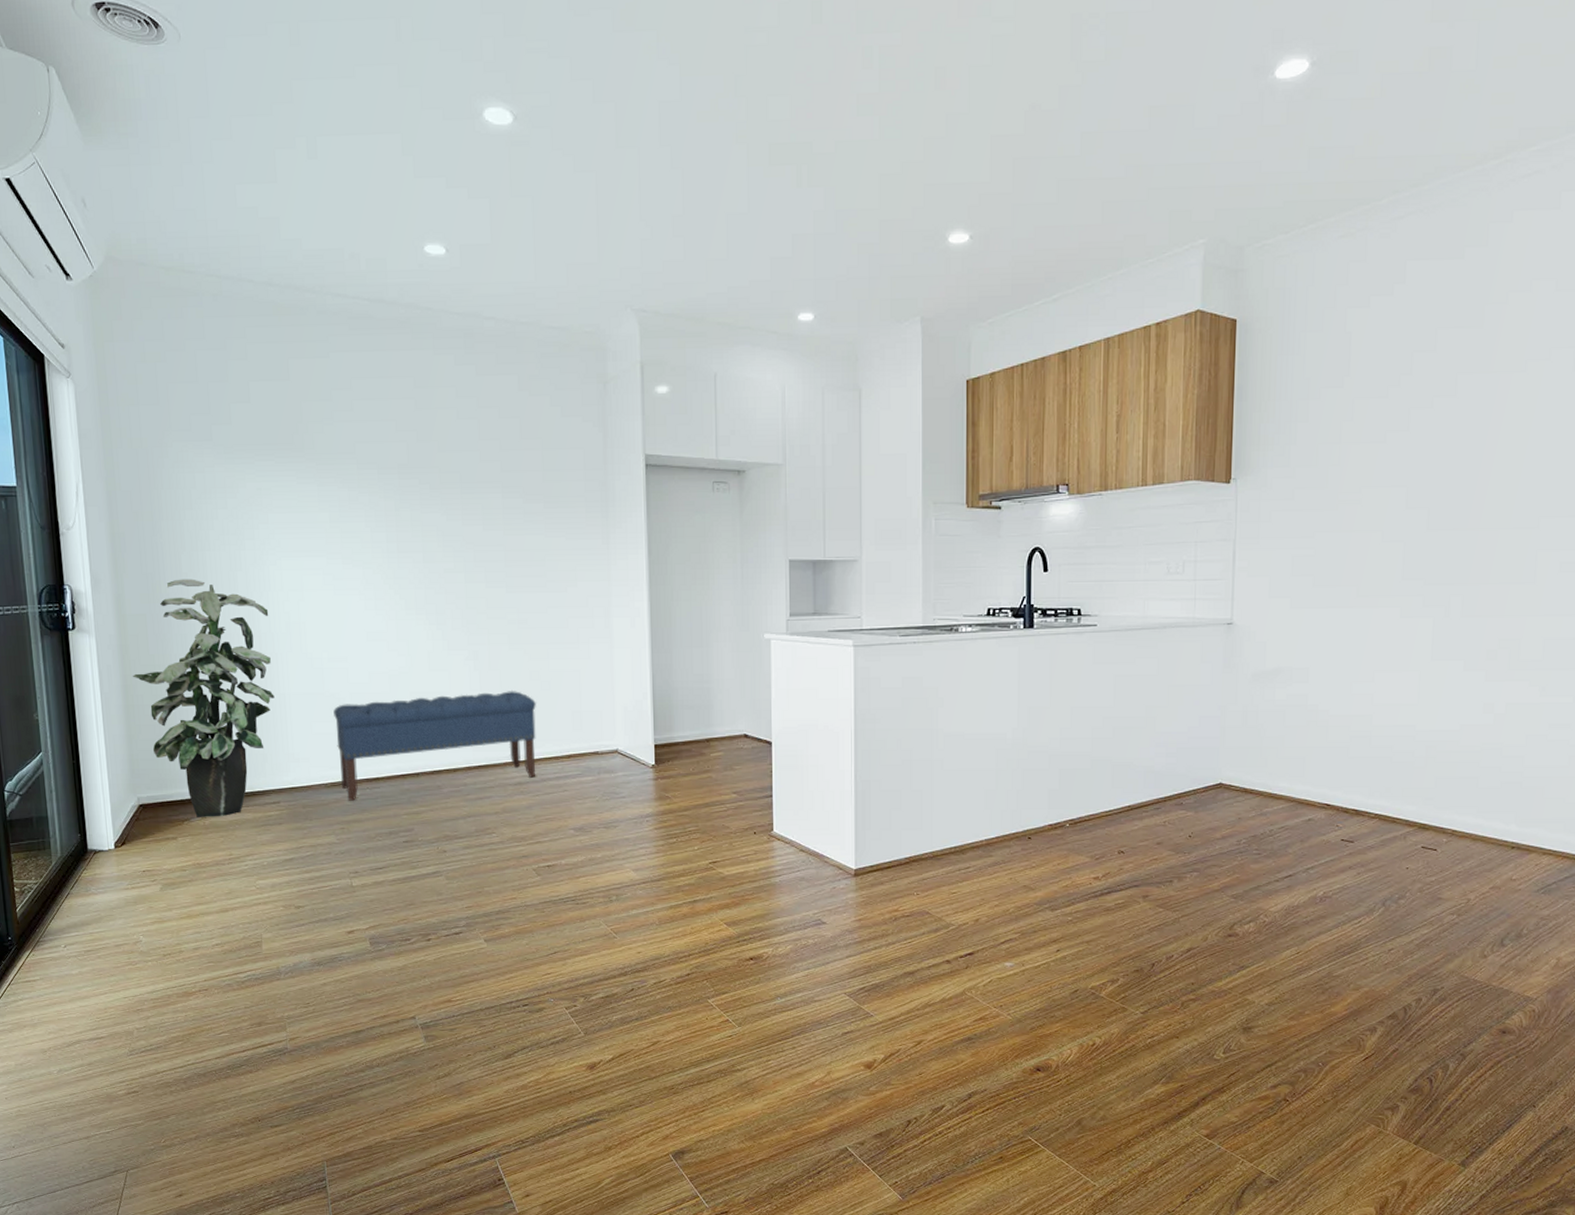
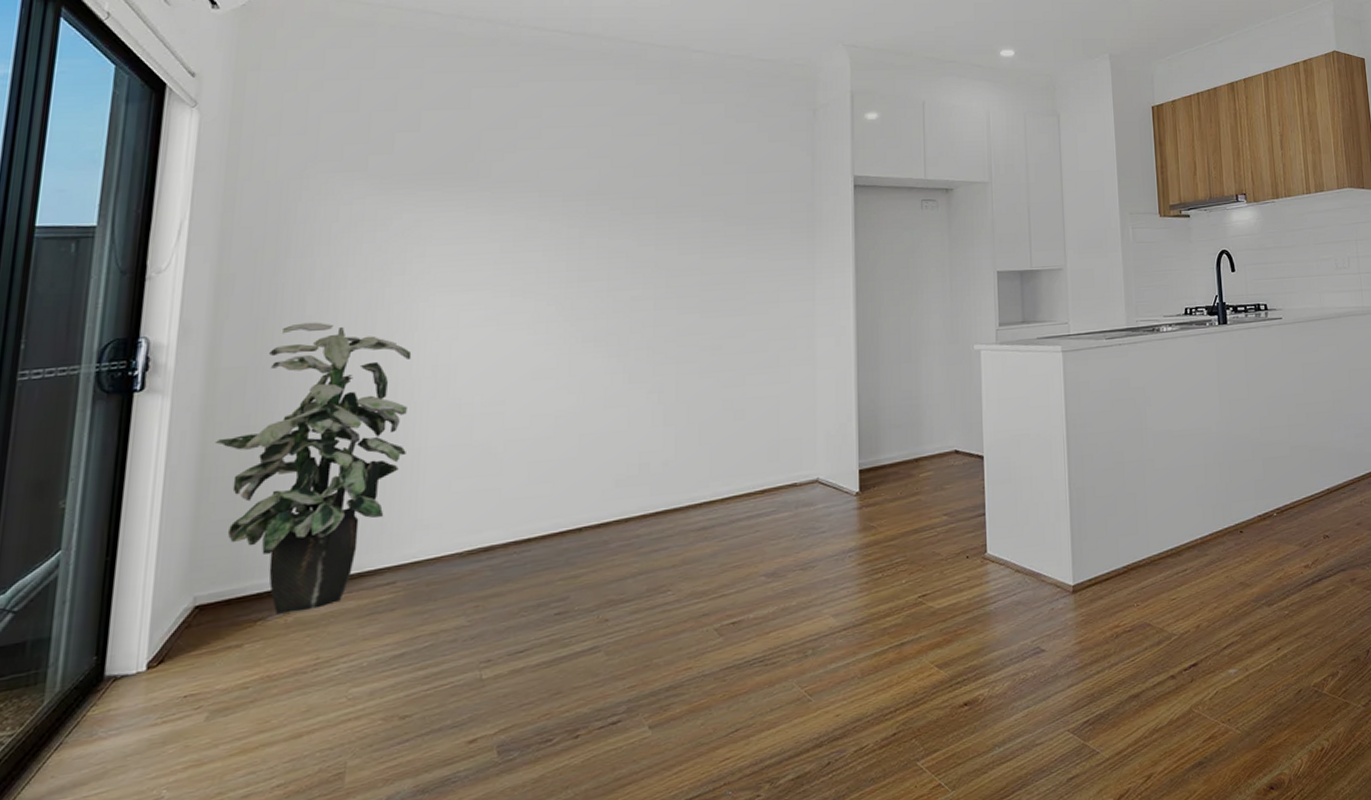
bench: present [333,690,536,801] -> none [480,422,728,571]

